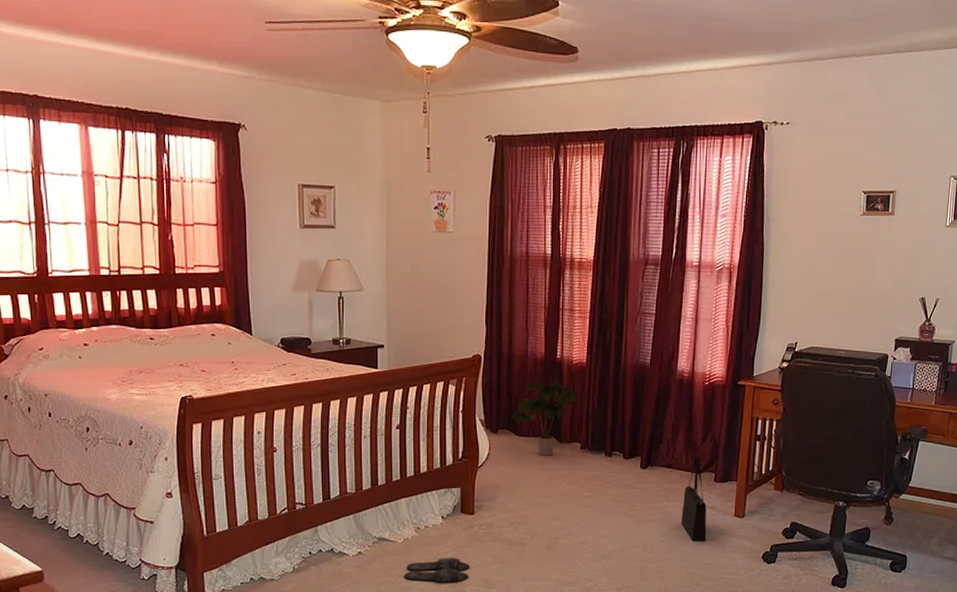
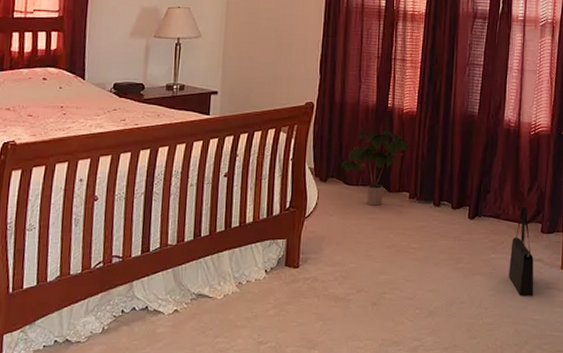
slippers: present [404,558,470,582] -> none [221,316,292,343]

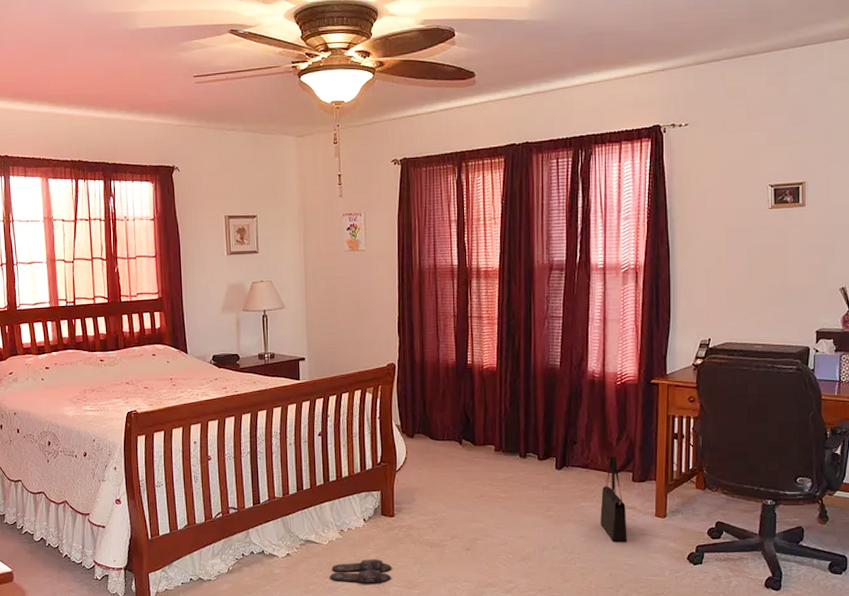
slippers: none [221,316,292,343] -> present [330,559,392,583]
potted plant: present [341,131,410,206] -> none [426,387,493,459]

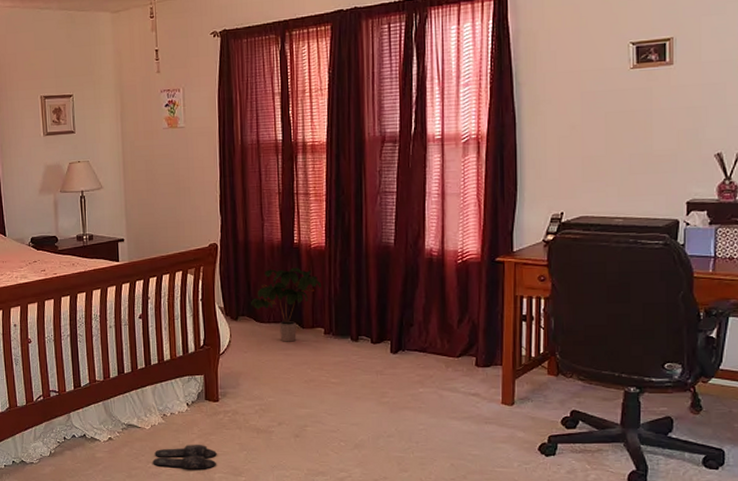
potted plant: none [426,387,493,459] -> present [251,267,322,342]
tote bag: present [600,455,627,543] -> none [440,338,471,431]

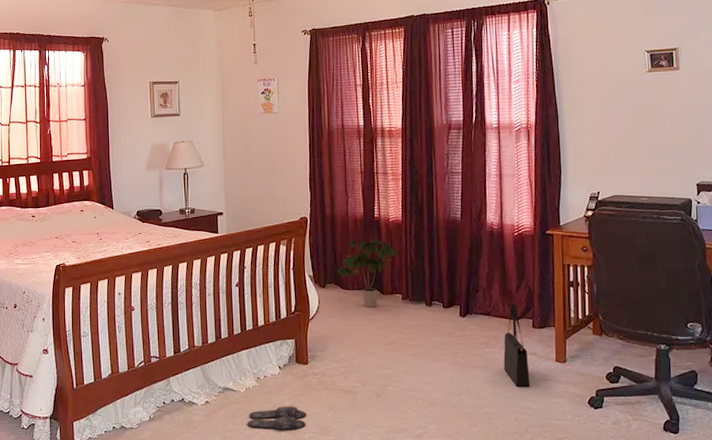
tote bag: none [440,338,471,431] -> present [503,303,530,388]

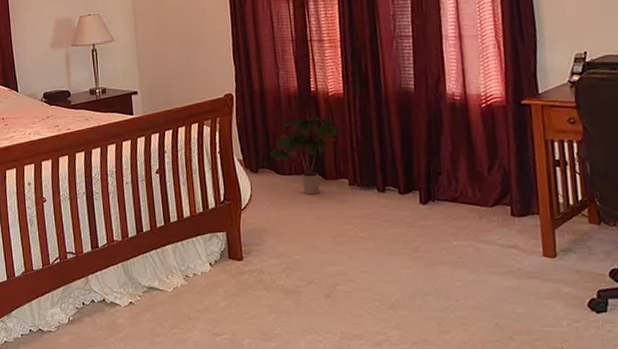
slippers: present [247,406,306,430] -> none [177,308,244,335]
tote bag: present [503,303,530,388] -> none [476,187,513,287]

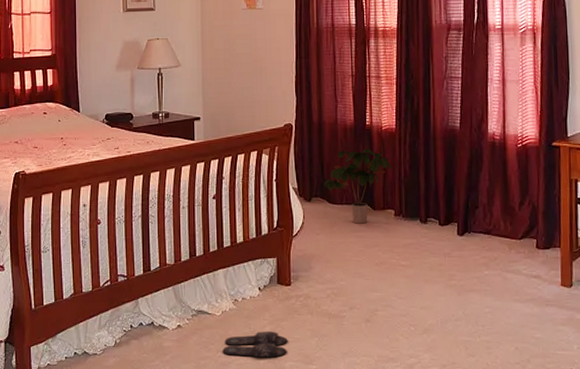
slippers: none [177,308,244,335] -> present [222,331,288,358]

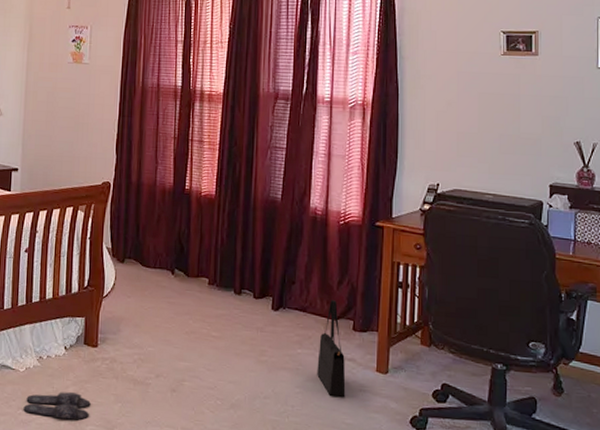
potted plant: present [324,149,392,224] -> none [139,213,209,290]
tote bag: none [504,221,533,314] -> present [317,300,346,398]

